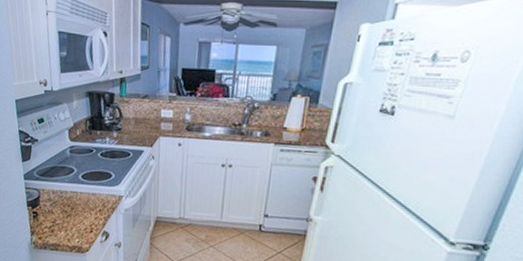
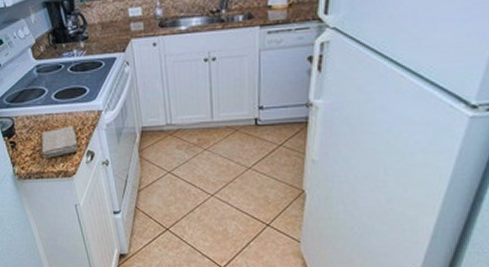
washcloth: none [60,205,96,233] -> present [41,126,78,158]

